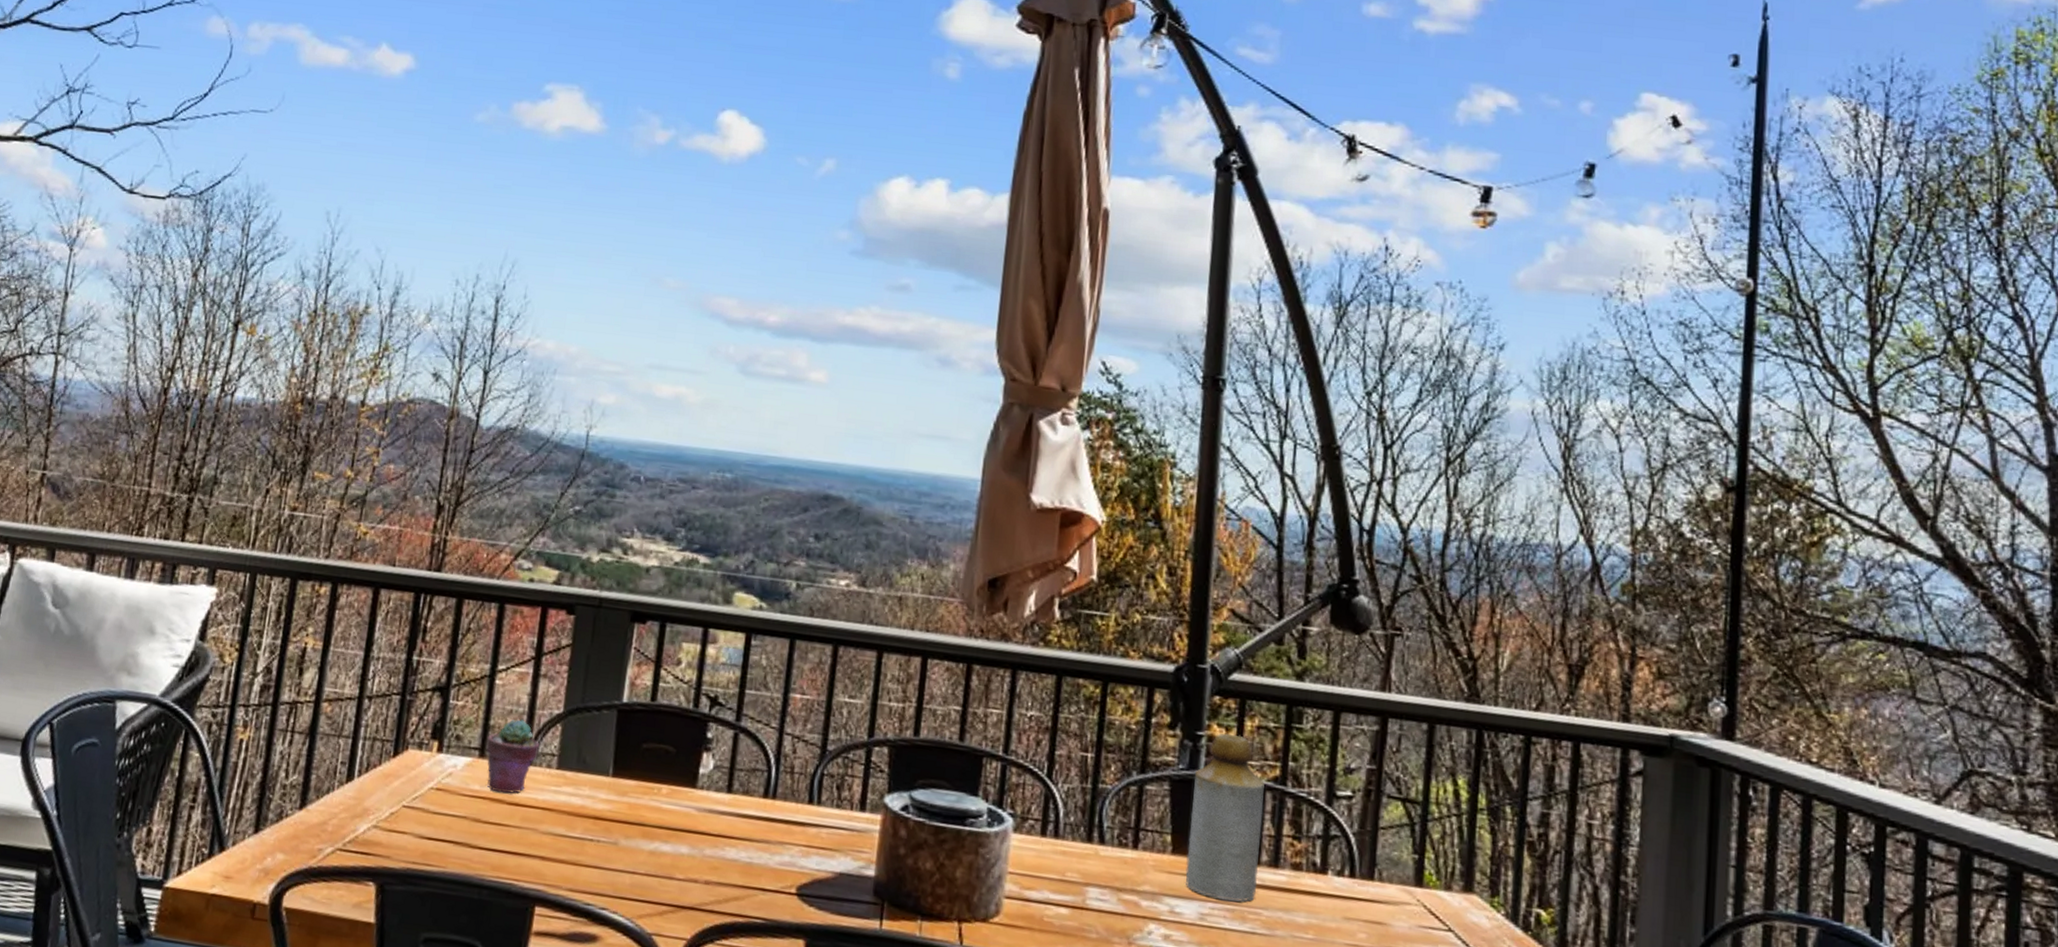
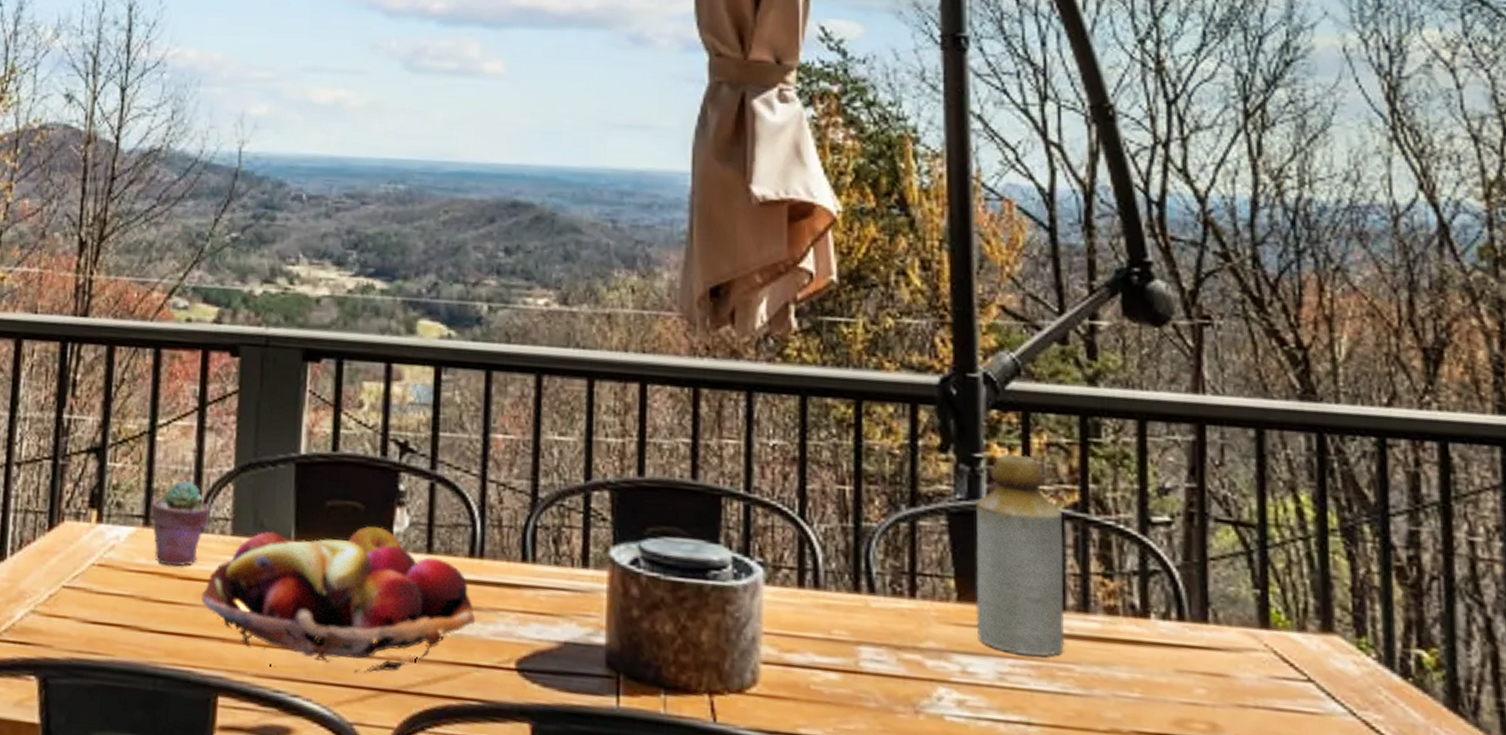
fruit basket: none [526,767,765,892] -> present [201,531,476,673]
apple: none [660,767,706,791] -> present [349,526,403,554]

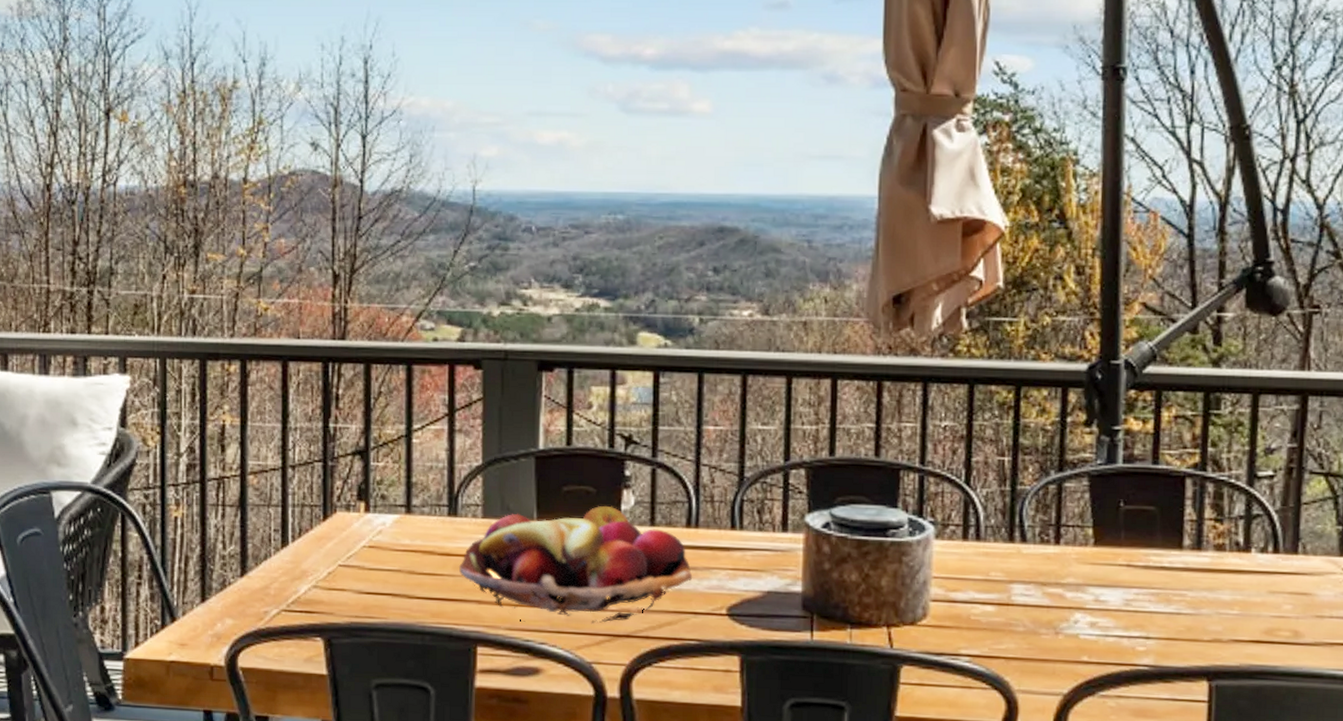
potted succulent: present [150,479,210,567] -> none [411,473,462,545]
bottle: present [975,453,1065,657] -> none [1108,425,1184,586]

